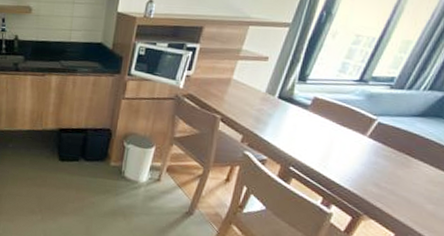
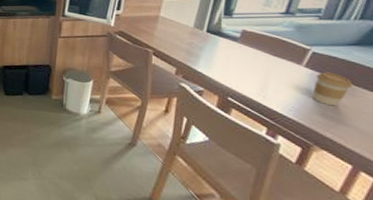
coffee cup: none [370,143,410,177] -> present [312,72,353,107]

